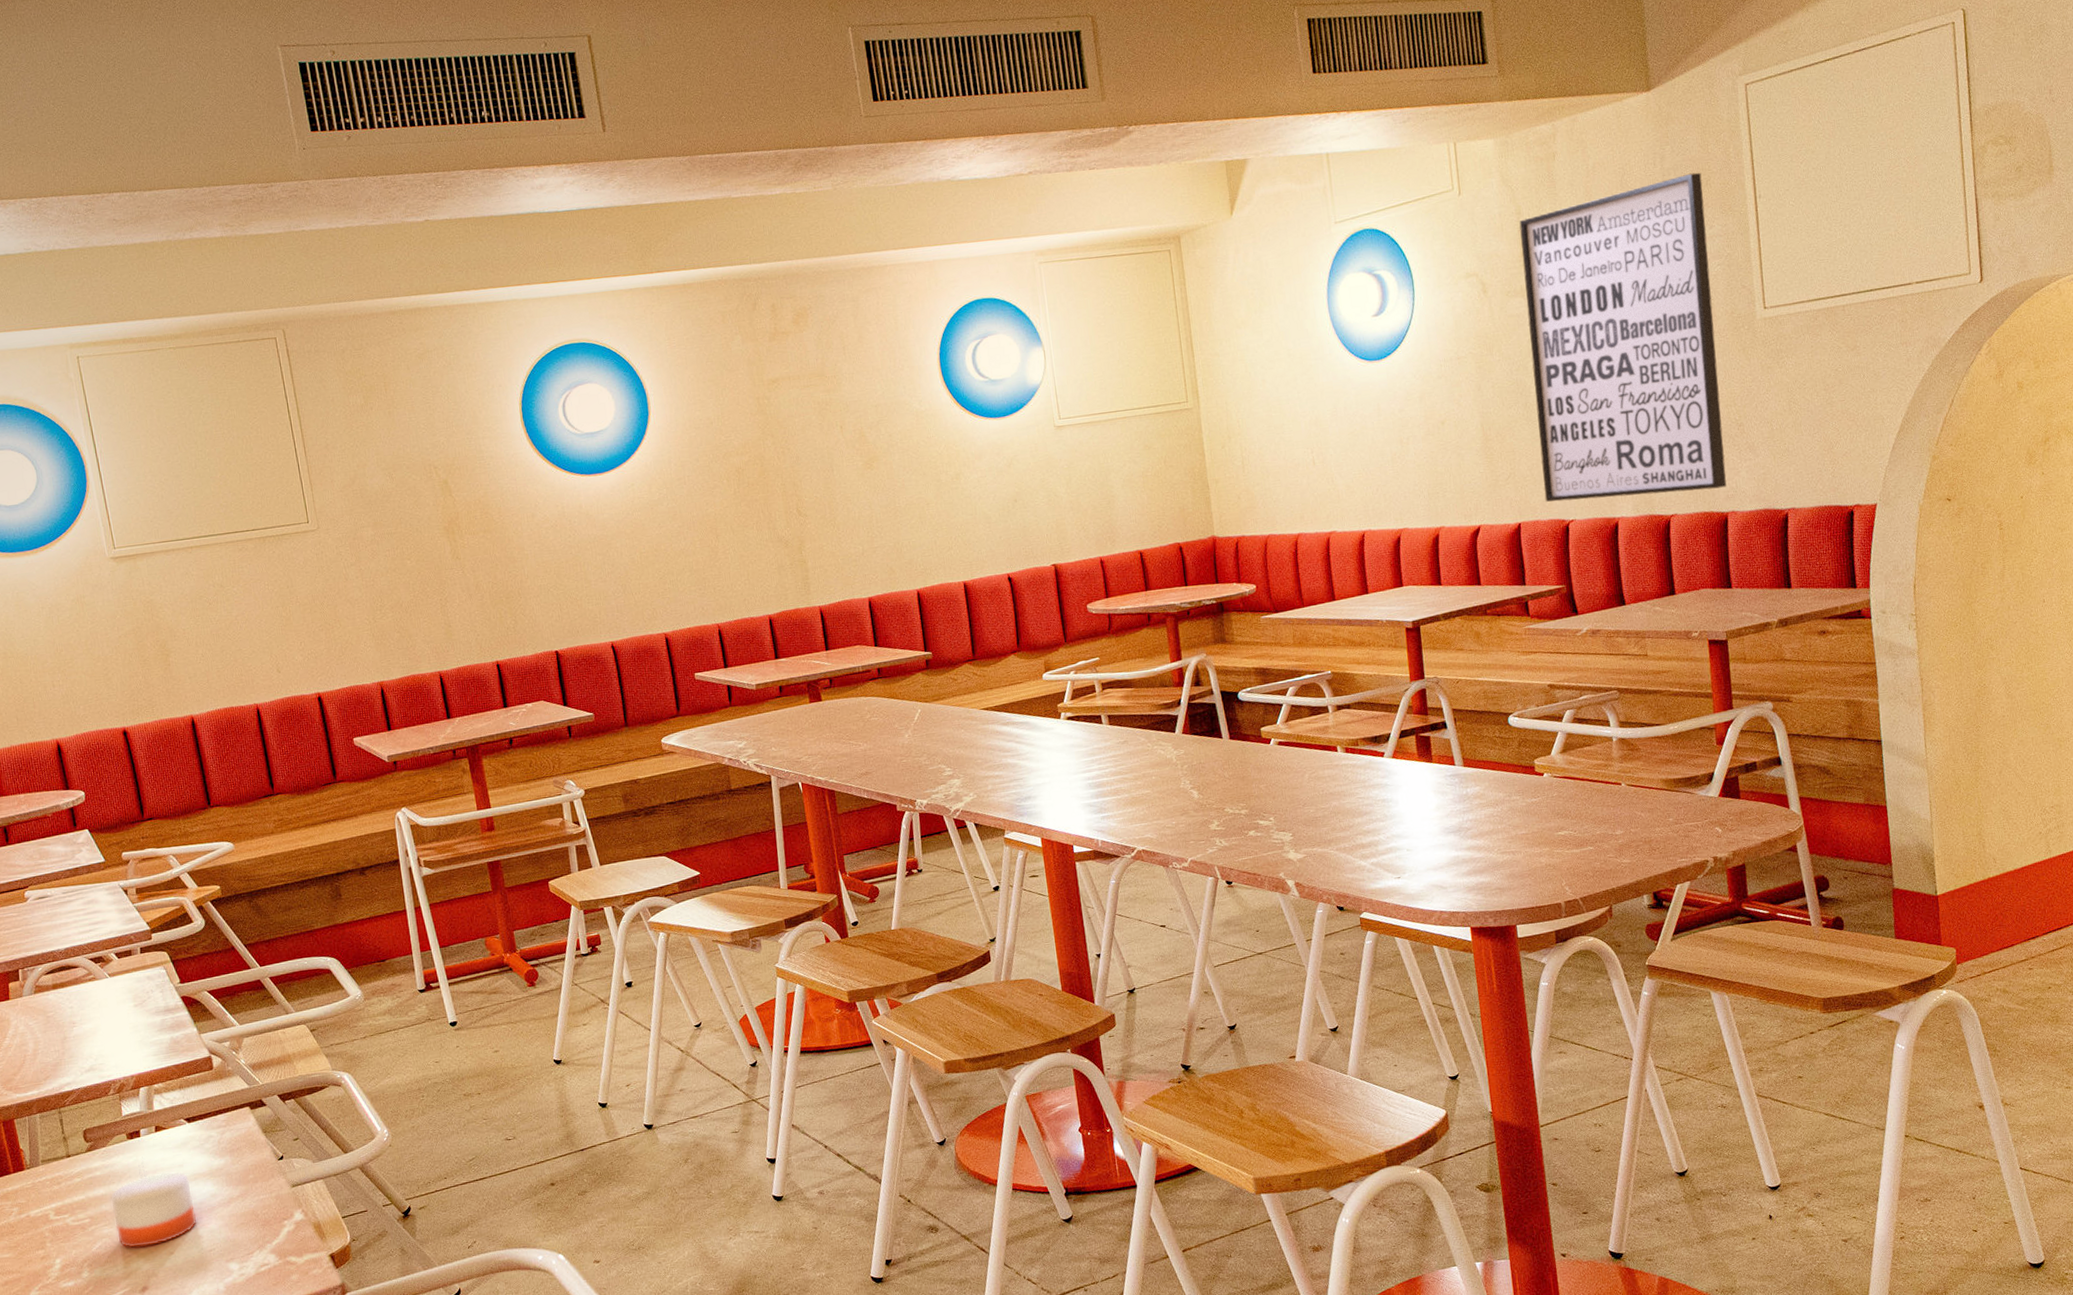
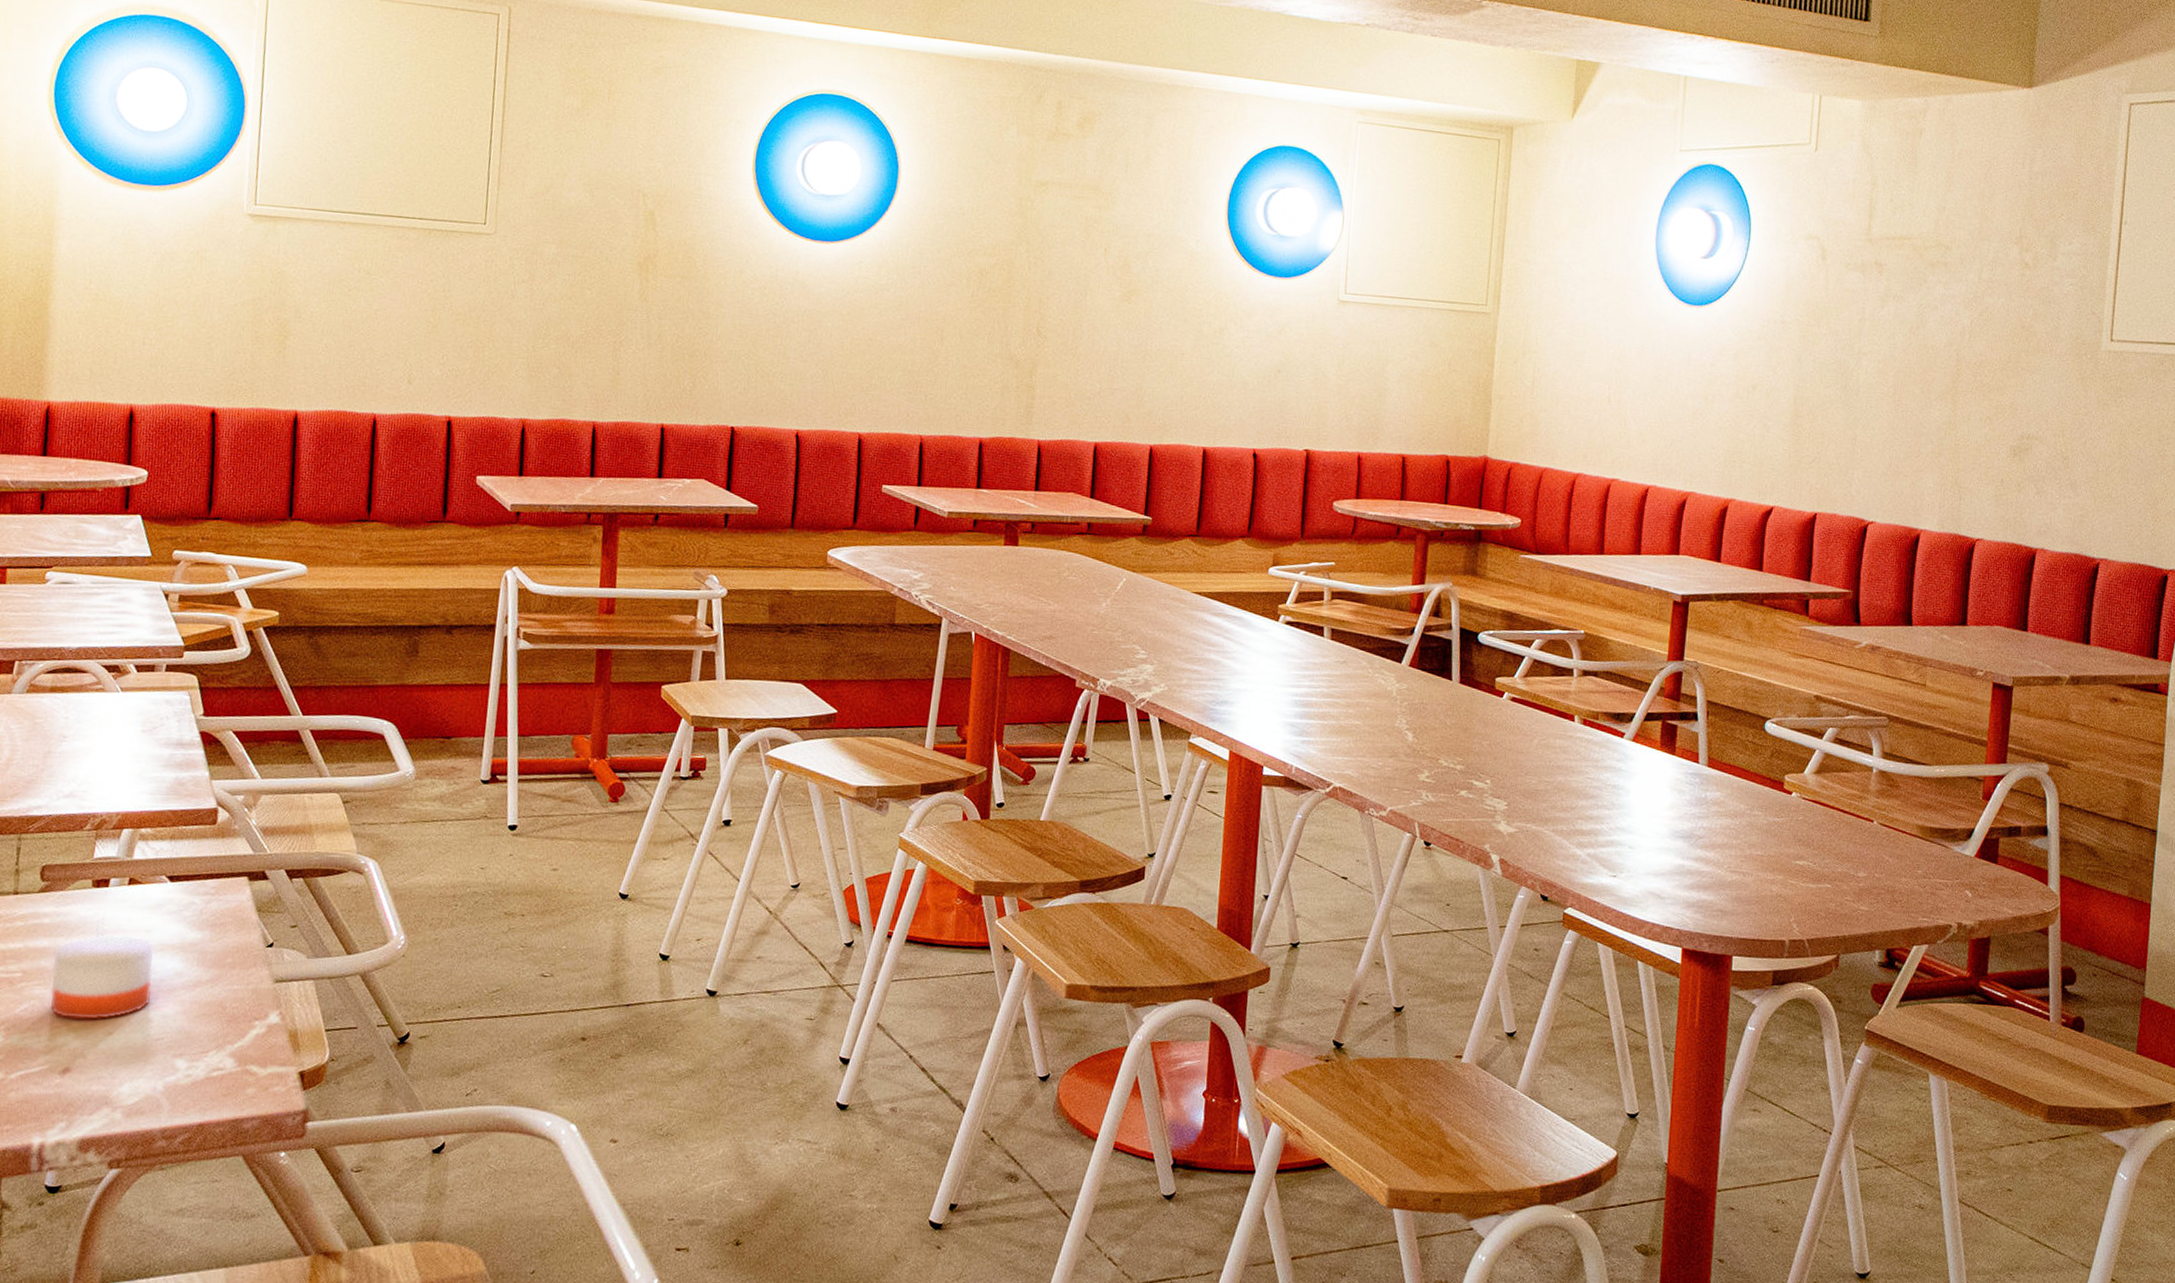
wall art: present [1519,172,1727,502] -> none [1847,182,2070,522]

